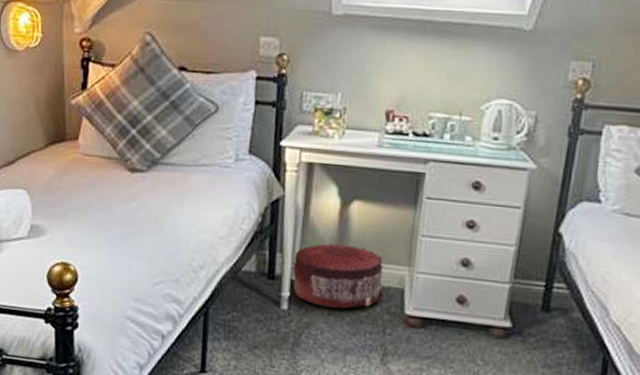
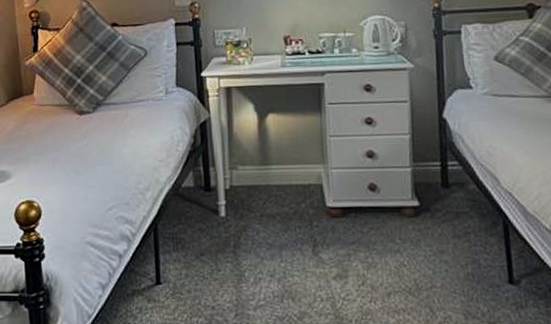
pouf: present [292,243,384,309] -> none [224,152,306,210]

